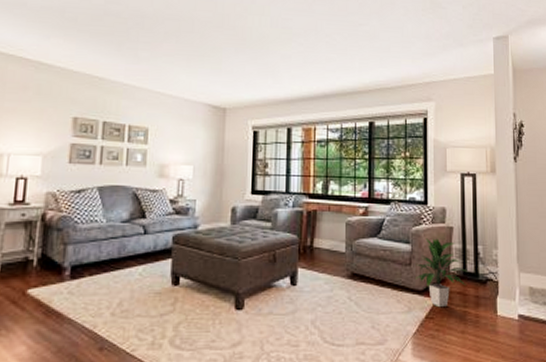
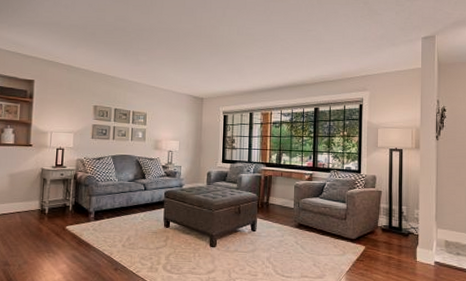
indoor plant: present [416,238,467,308] -> none [350,199,392,253]

